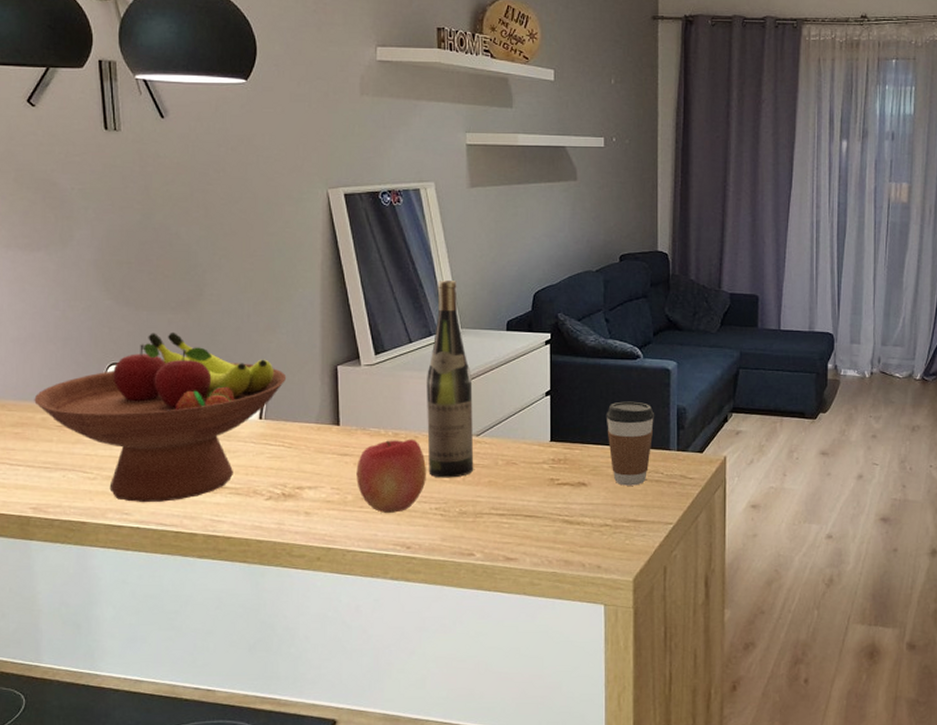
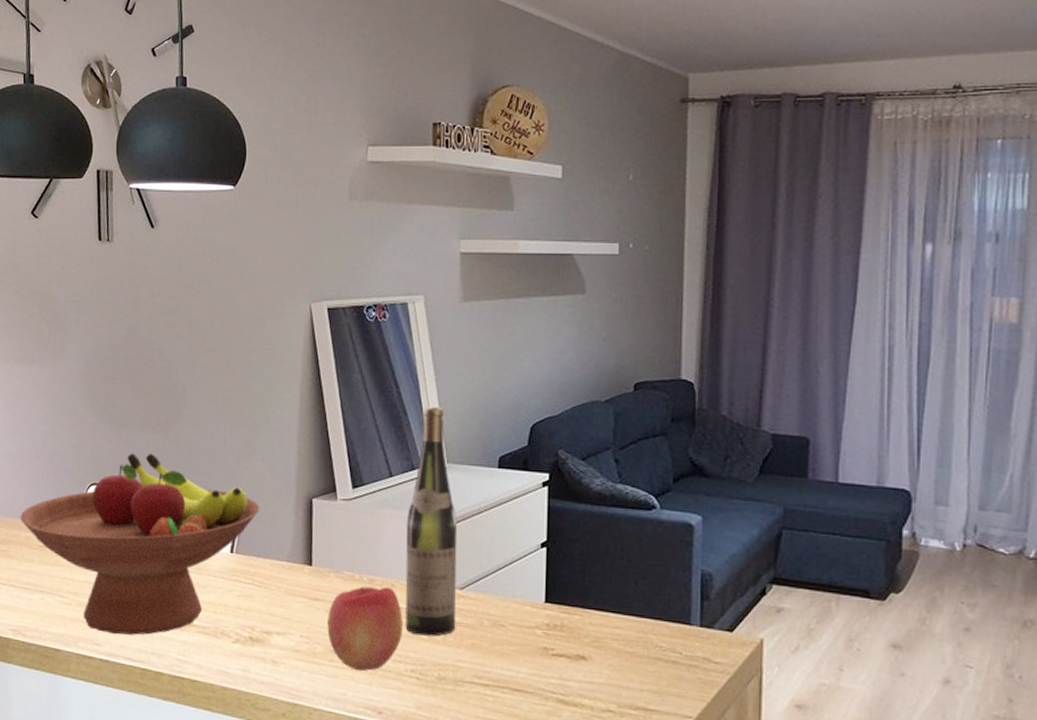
coffee cup: present [606,401,655,486] -> none [612,560,673,666]

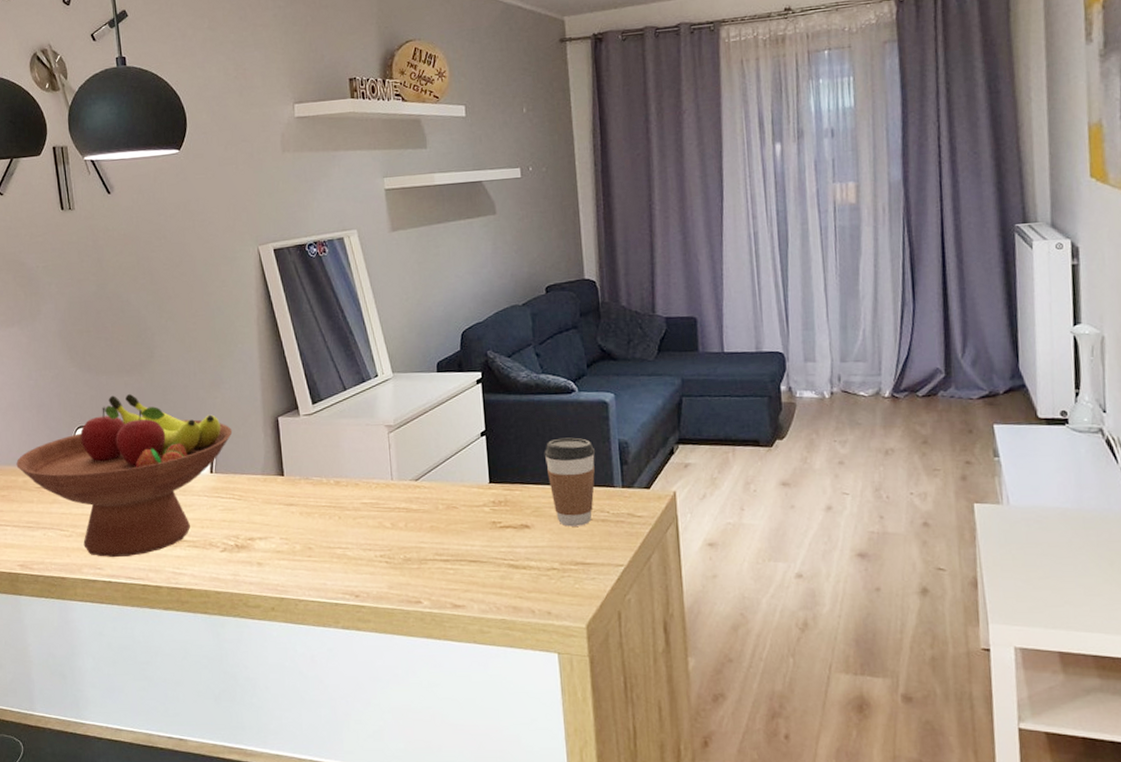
apple: present [327,586,403,672] -> none [302,486,369,563]
wine bottle: present [405,407,458,637] -> none [362,325,415,525]
coffee cup: none [612,560,673,666] -> present [544,437,596,527]

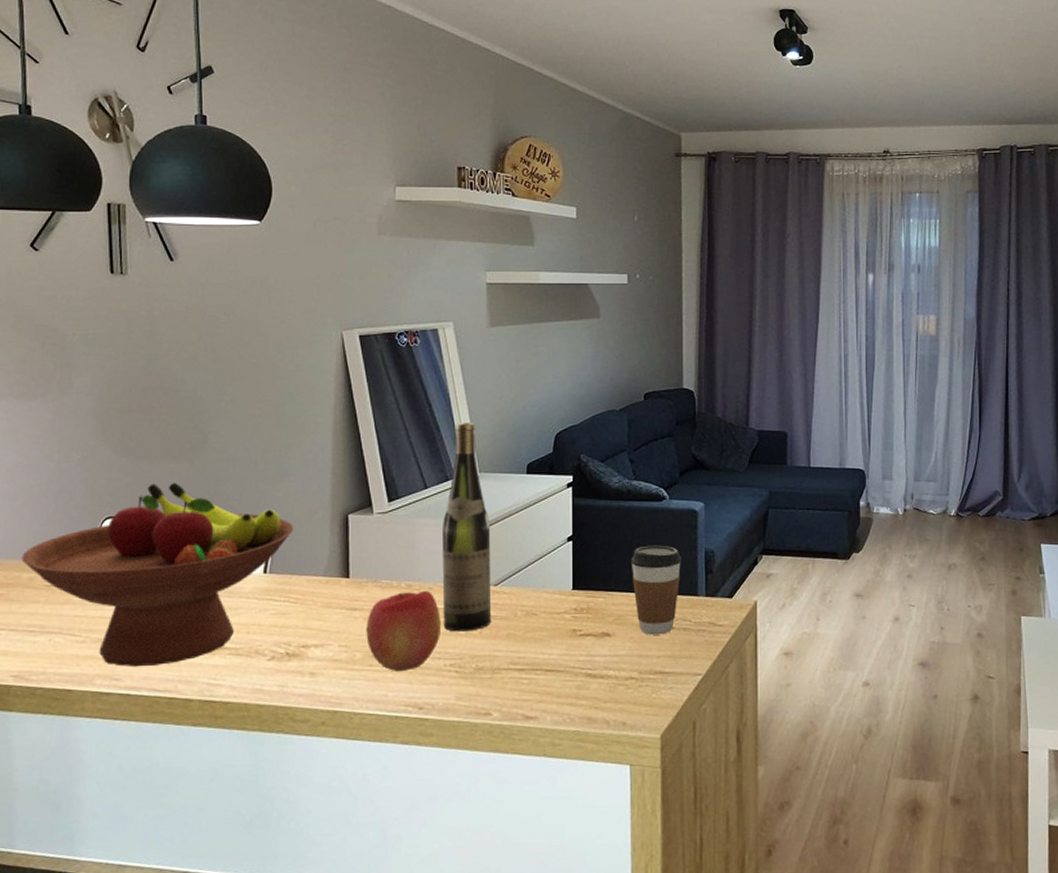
apple: none [302,486,369,563] -> present [366,590,441,672]
wine bottle: none [362,325,415,525] -> present [441,423,492,632]

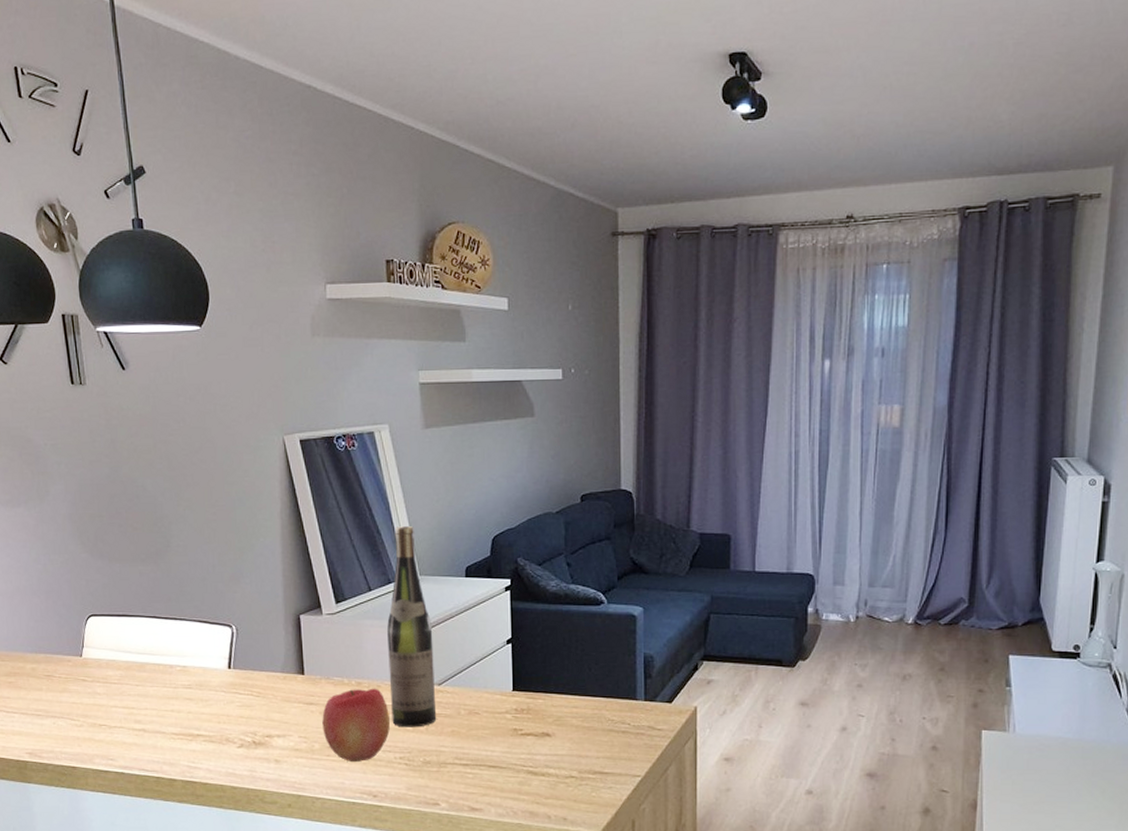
fruit bowl: present [21,482,294,667] -> none [23,583,252,750]
coffee cup: present [630,545,682,635] -> none [569,649,621,737]

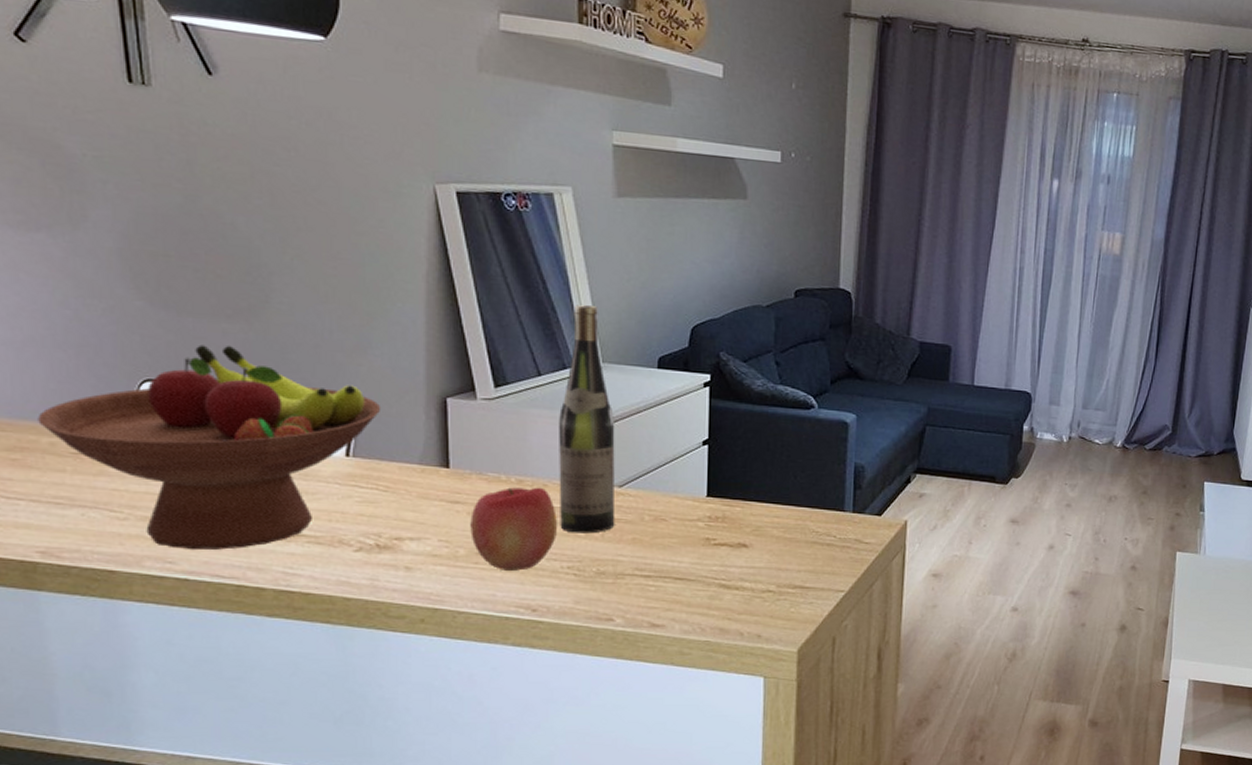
fruit bowl: none [23,583,252,750] -> present [37,345,382,551]

